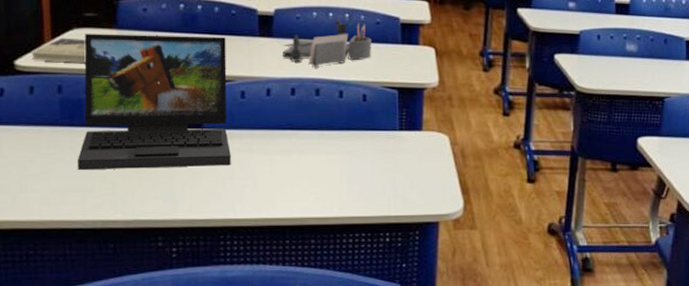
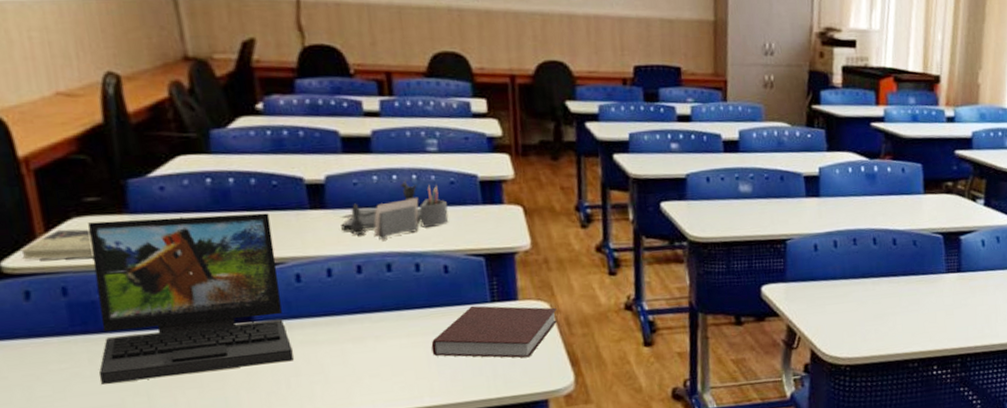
notebook: none [345,132,454,183] -> present [431,305,557,358]

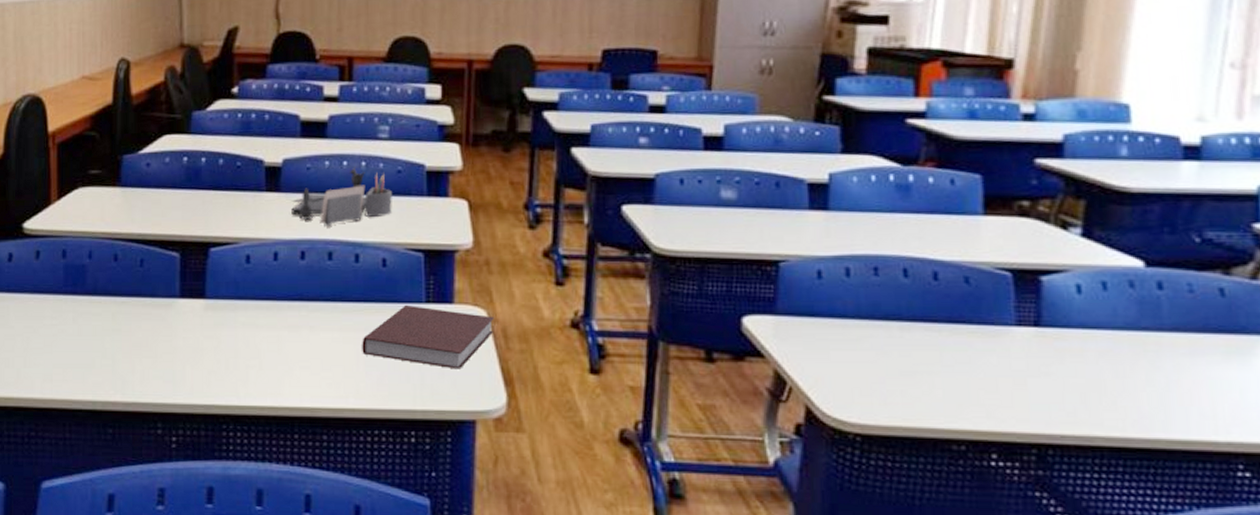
book: present [20,229,94,260] -> none [39,197,91,225]
laptop: present [88,213,294,384] -> none [80,192,235,344]

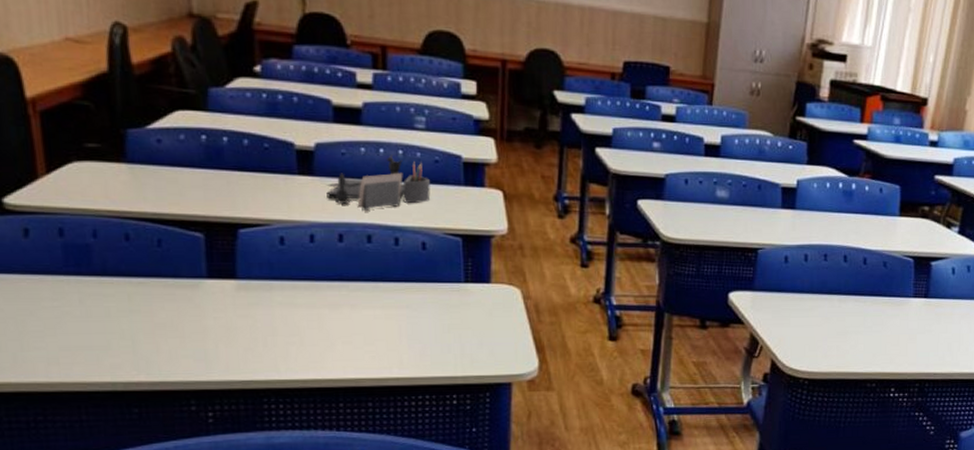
notebook: present [362,304,494,370] -> none [404,284,527,340]

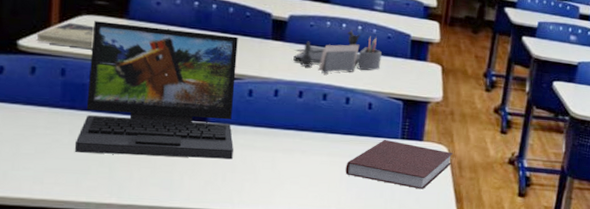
book: none [23,172,91,202] -> present [36,22,95,49]
laptop: none [87,168,272,325] -> present [75,21,238,160]
notebook: none [404,284,527,340] -> present [345,139,453,190]

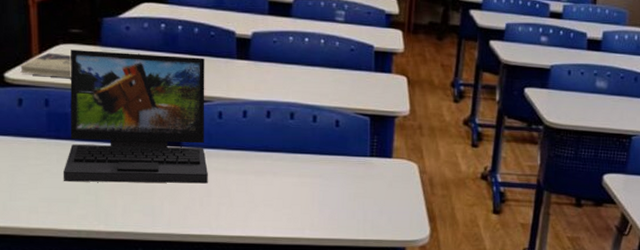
desk organizer: present [293,29,382,74] -> none [259,43,346,91]
notebook: present [345,139,453,190] -> none [317,157,423,209]

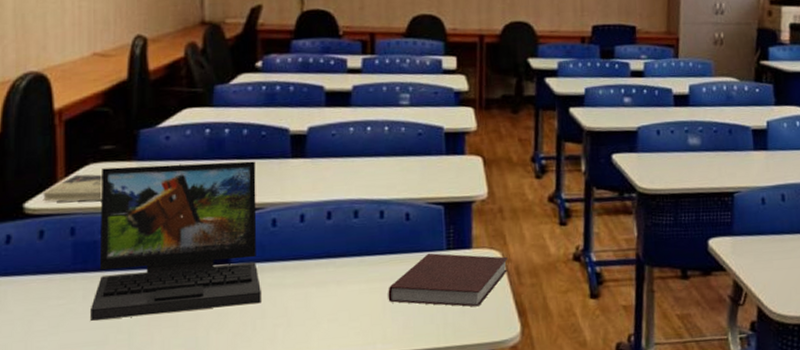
notebook: none [317,157,423,209] -> present [388,253,508,307]

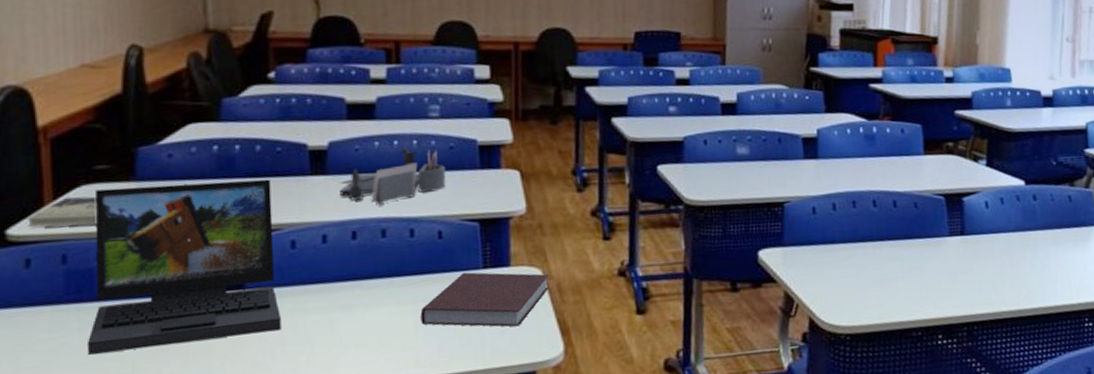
desk organizer: none [317,131,414,187] -> present [339,145,446,205]

